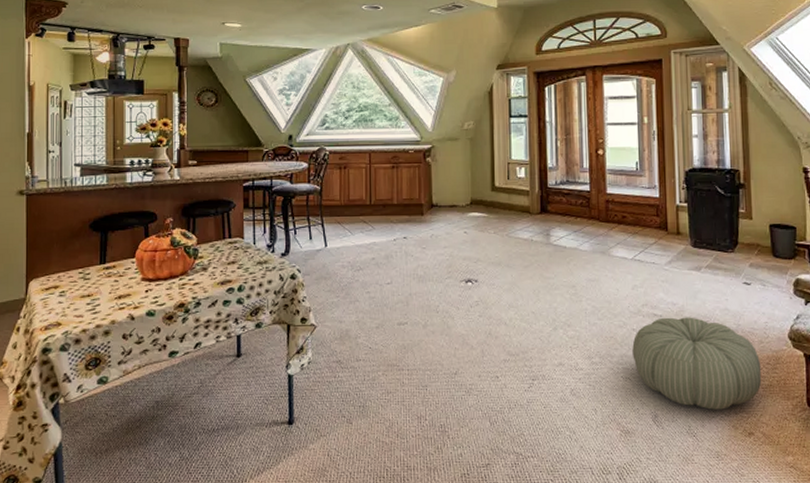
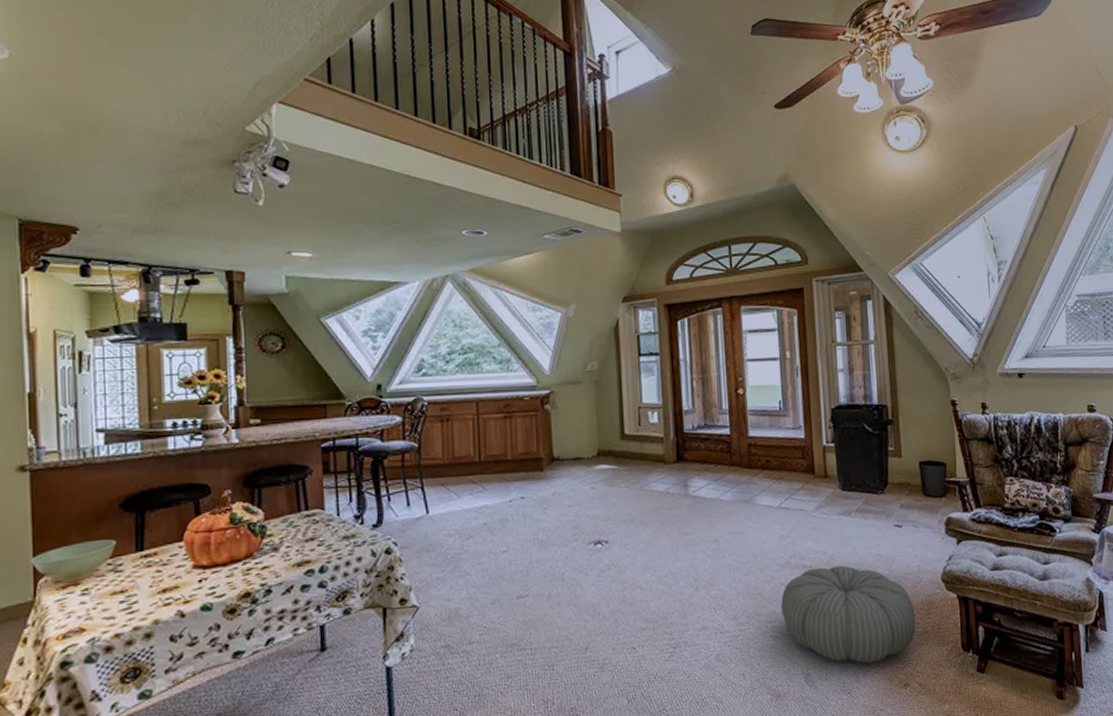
bowl: none [24,253,86,286] -> present [30,539,116,583]

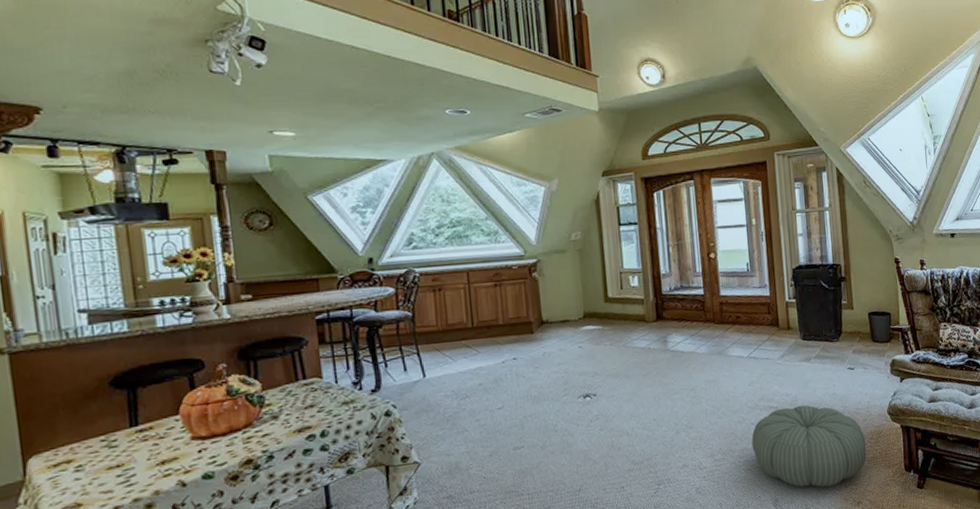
bowl: present [30,539,116,583] -> none [16,416,109,462]

